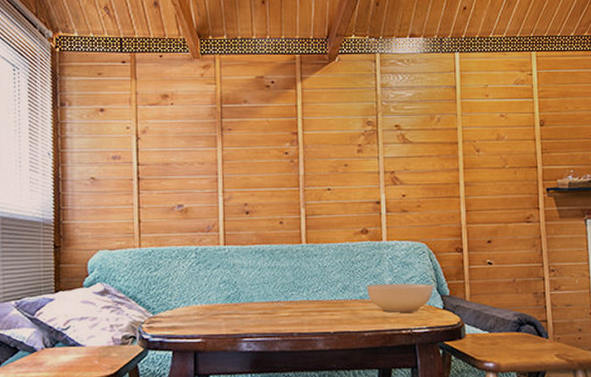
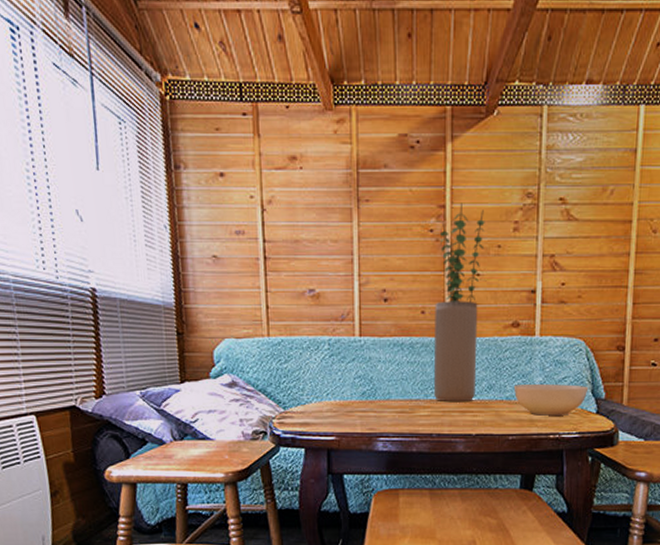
vase: none [291,130,333,302] -> present [433,202,485,401]

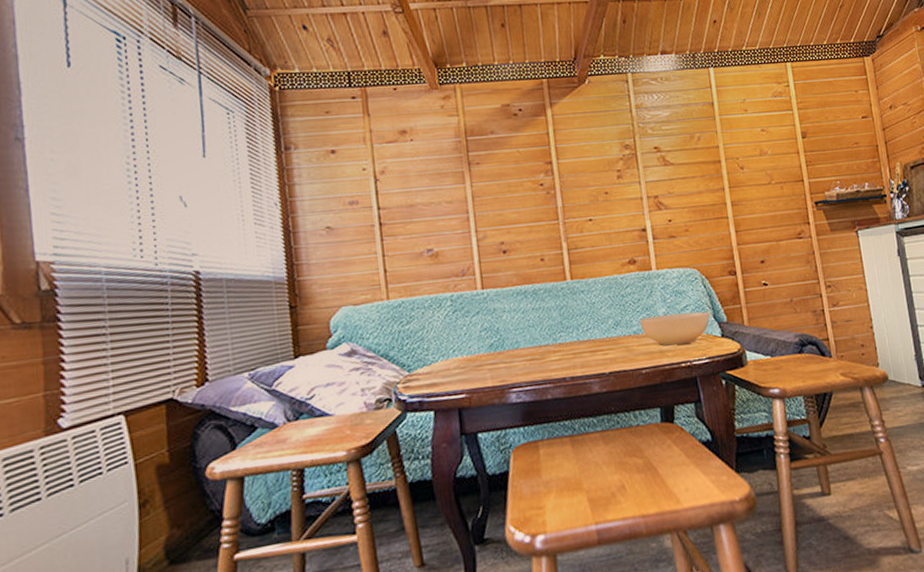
vase: present [433,202,485,401] -> none [549,158,603,344]

